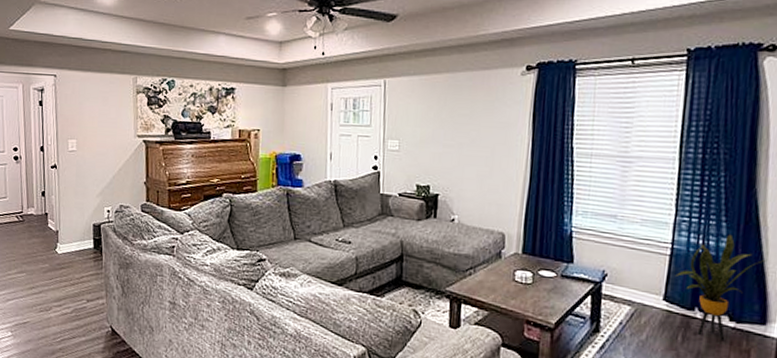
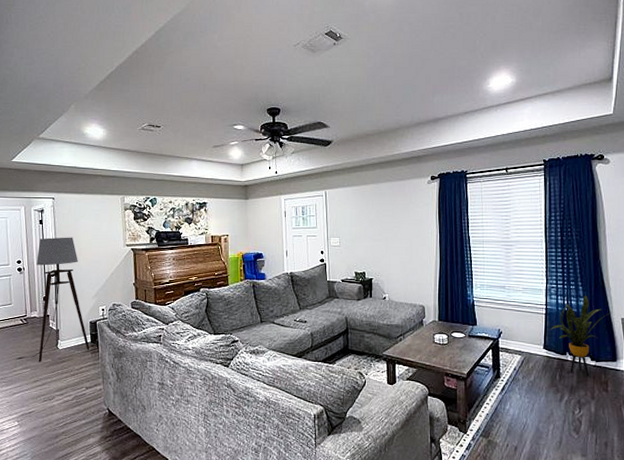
floor lamp: none [10,122,92,267] -> present [16,237,90,363]

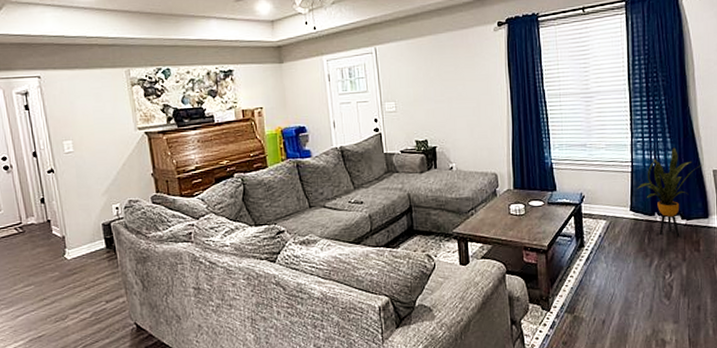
floor lamp: present [16,237,90,363] -> none [15,123,106,277]

